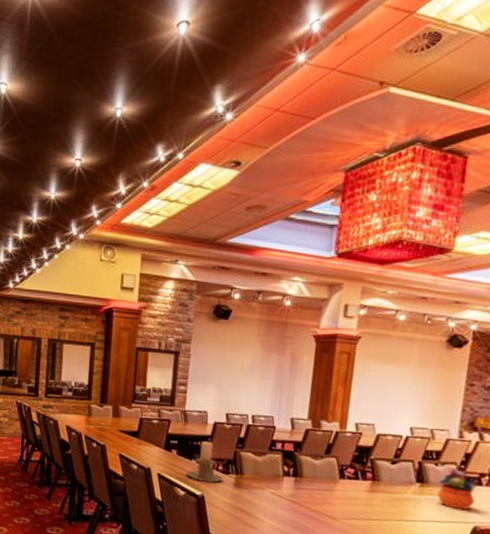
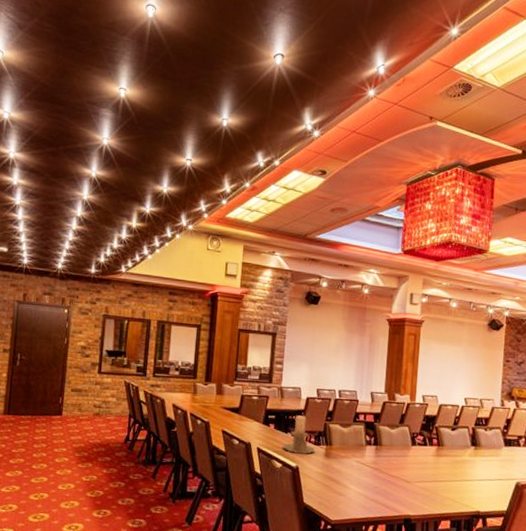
flower arrangement: present [437,468,476,510] -> none [488,432,516,468]

